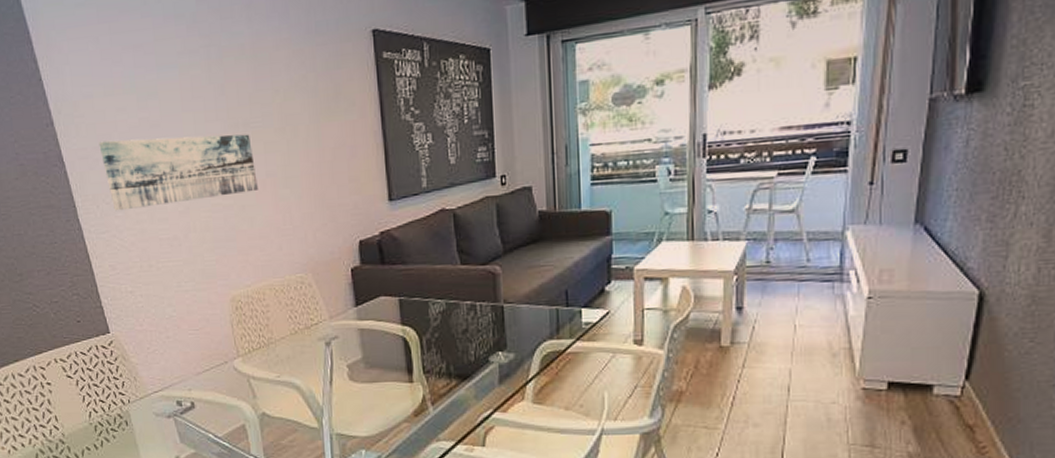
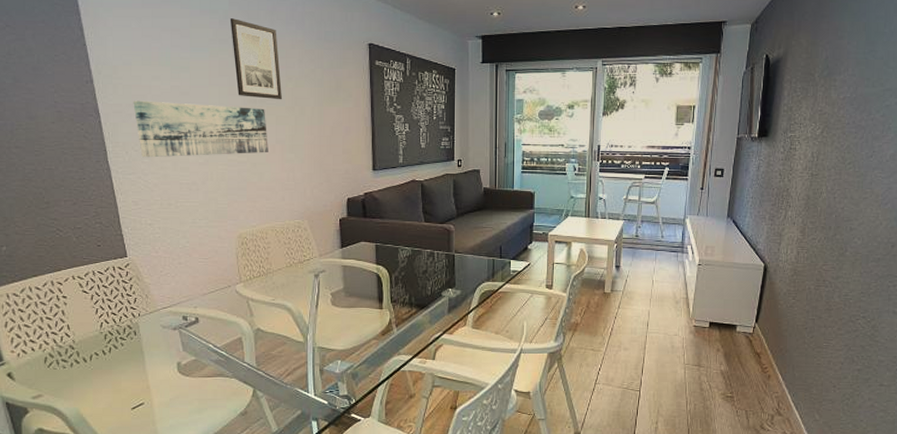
wall art: none [198,21,269,122] -> present [230,18,282,100]

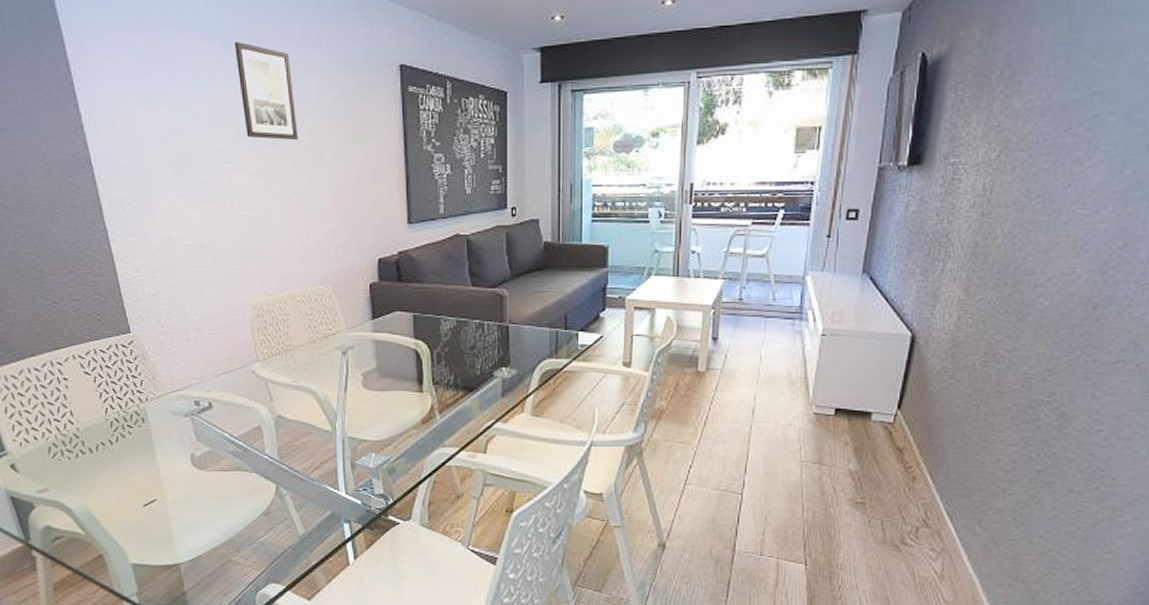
wall art: present [133,100,268,158] -> none [128,147,284,216]

